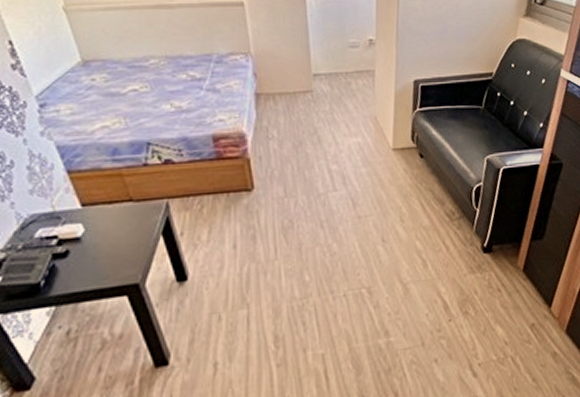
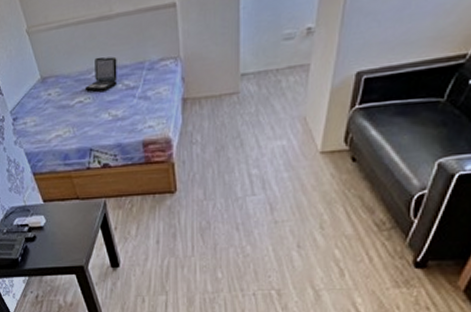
laptop: none [140,45,181,82] -> present [84,56,117,93]

